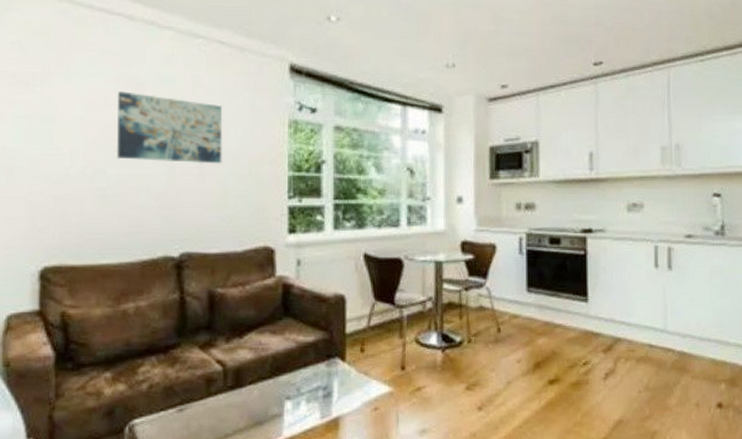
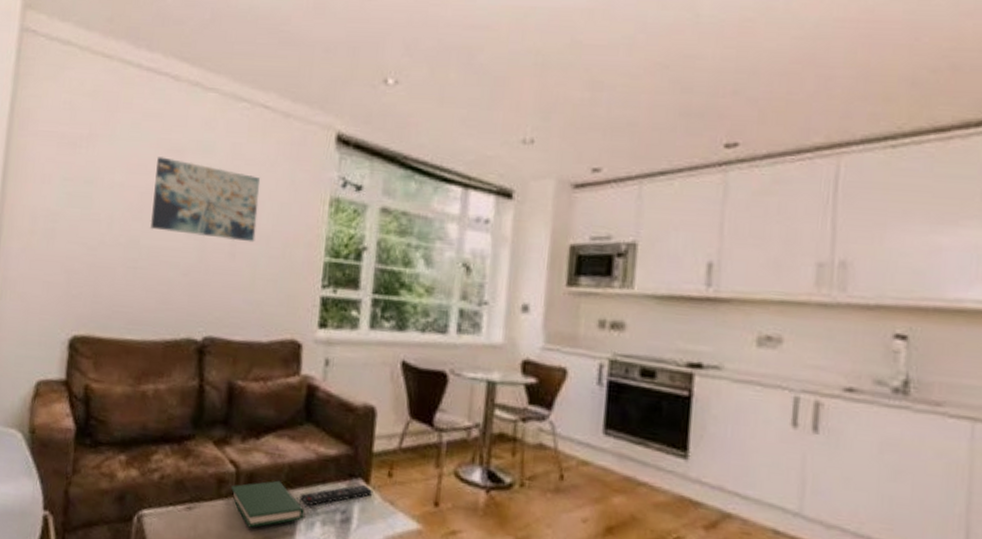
hardback book: none [220,371,290,417] -> present [231,480,305,528]
remote control: none [285,362,349,388] -> present [300,484,373,506]

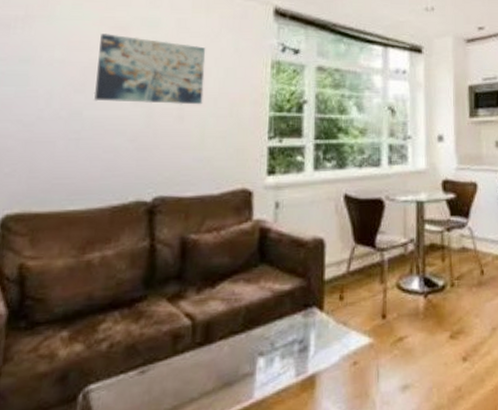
hardback book: present [231,480,305,528] -> none [187,324,263,378]
remote control: present [300,484,373,506] -> none [258,311,327,342]

